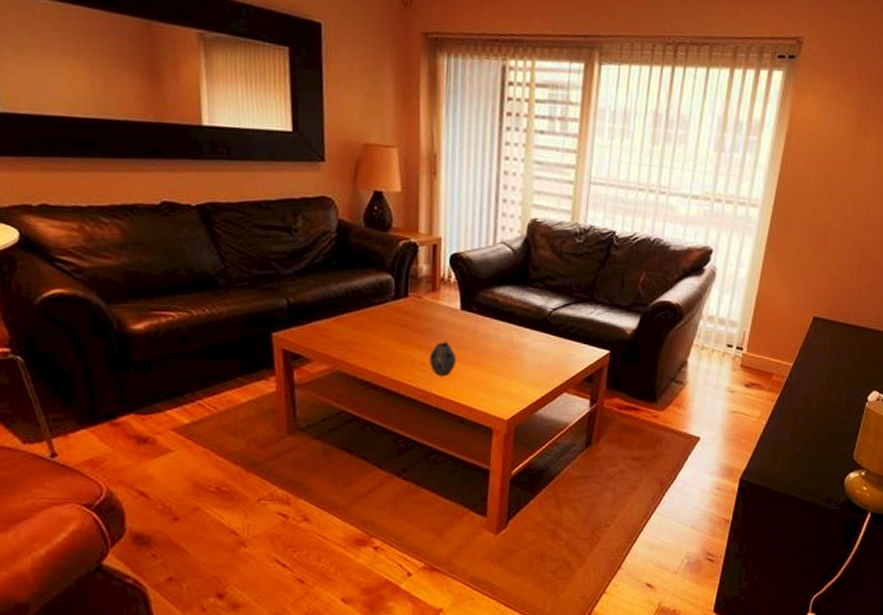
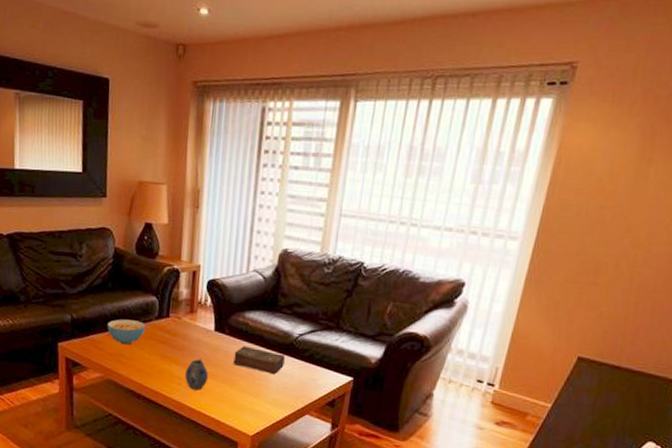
cereal bowl: none [333,301,381,330] -> present [107,319,146,345]
book: none [483,324,539,352] -> present [233,345,285,374]

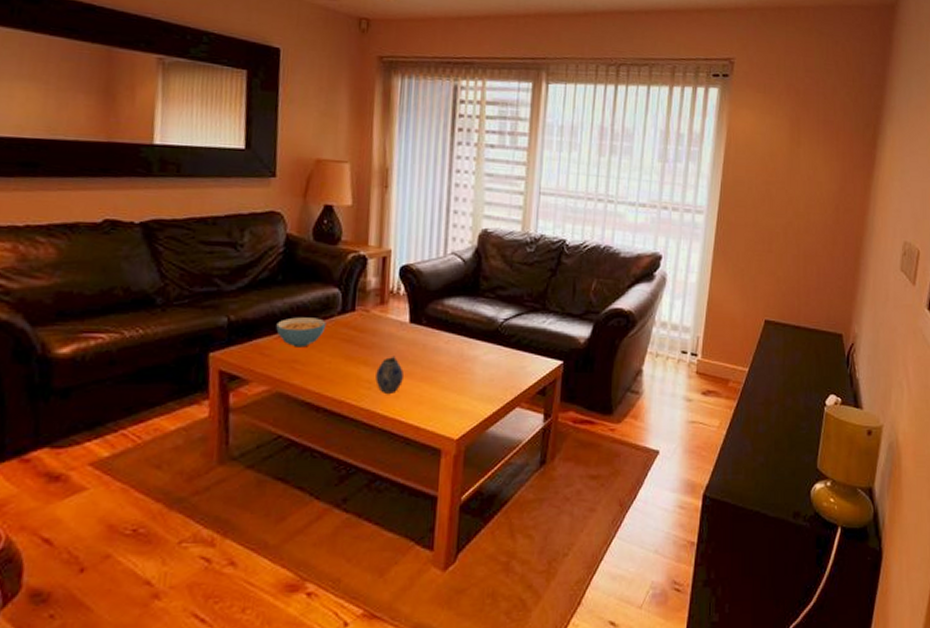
book: present [233,345,285,374] -> none [433,337,490,365]

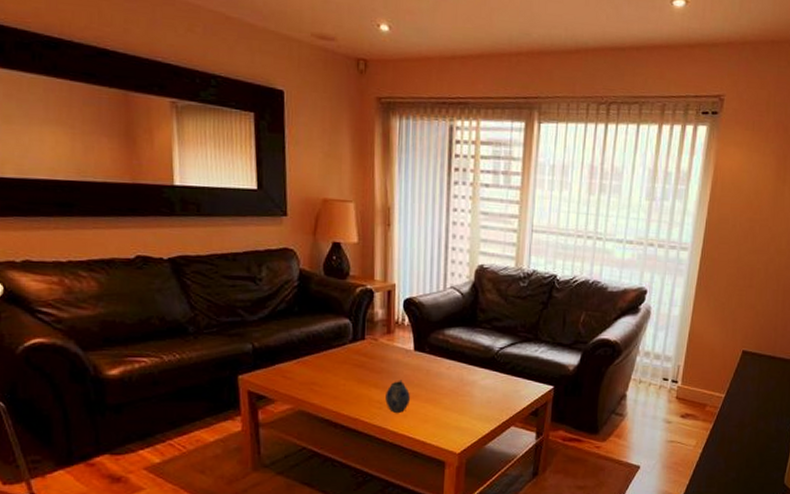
cereal bowl: present [276,317,326,348] -> none [295,345,340,372]

